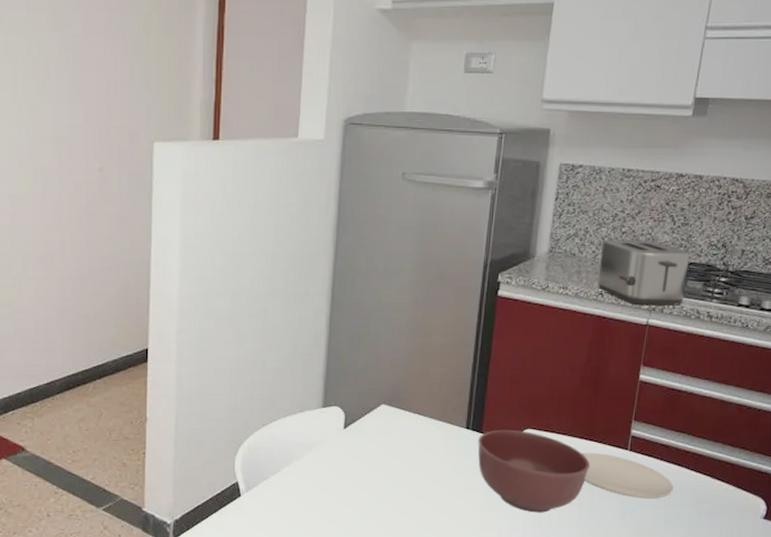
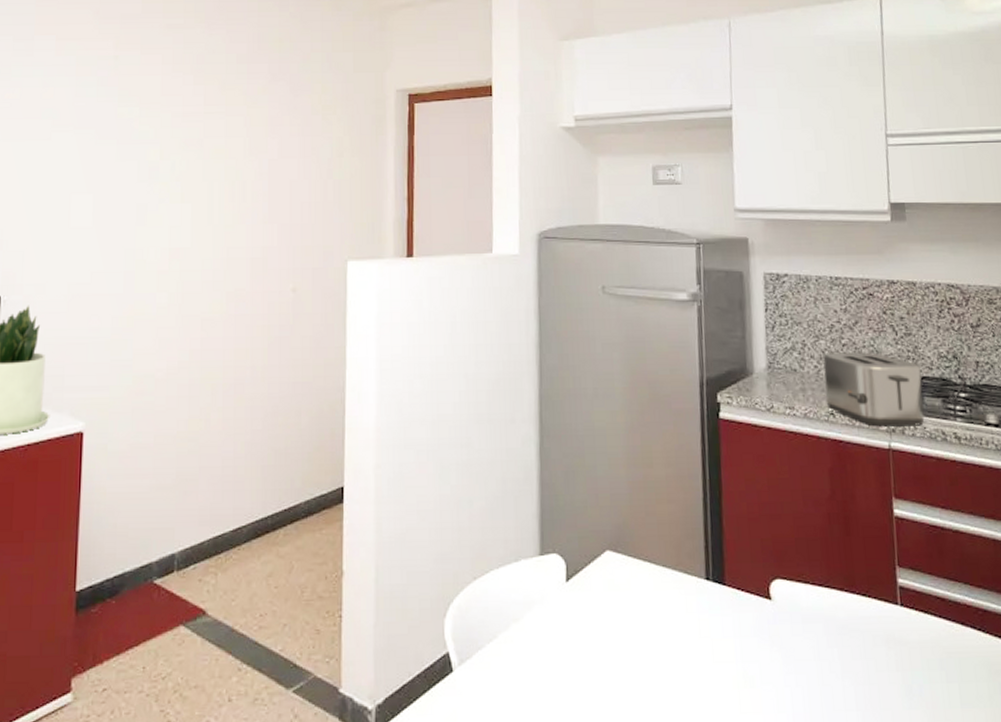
bowl: present [478,429,590,513] -> none [722,580,858,690]
plate: present [582,452,674,499] -> none [845,608,963,670]

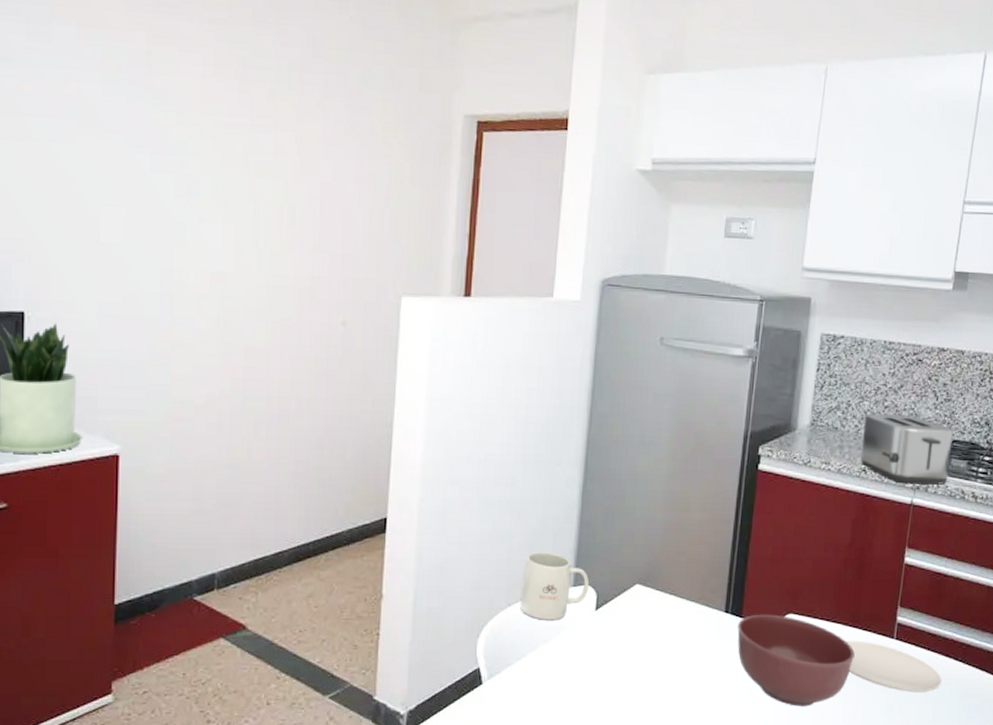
mug: none [485,517,557,595] -> present [520,551,590,620]
bowl: none [722,580,858,690] -> present [737,614,855,706]
plate: none [845,608,963,670] -> present [846,641,942,692]

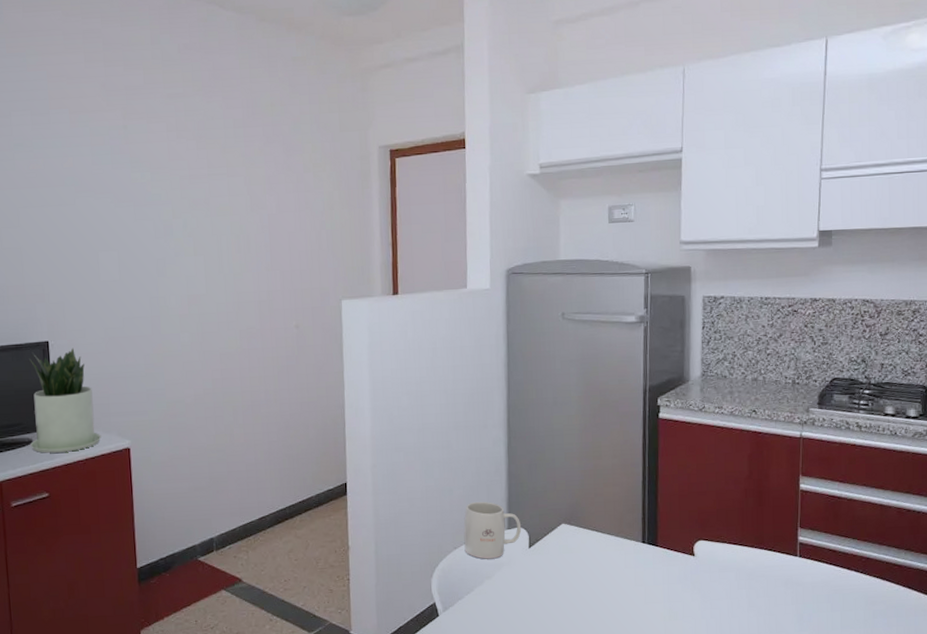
bowl: present [737,614,855,706] -> none [655,542,763,621]
plate: present [846,641,942,692] -> none [754,560,846,603]
toaster: present [860,413,953,485] -> none [749,359,833,420]

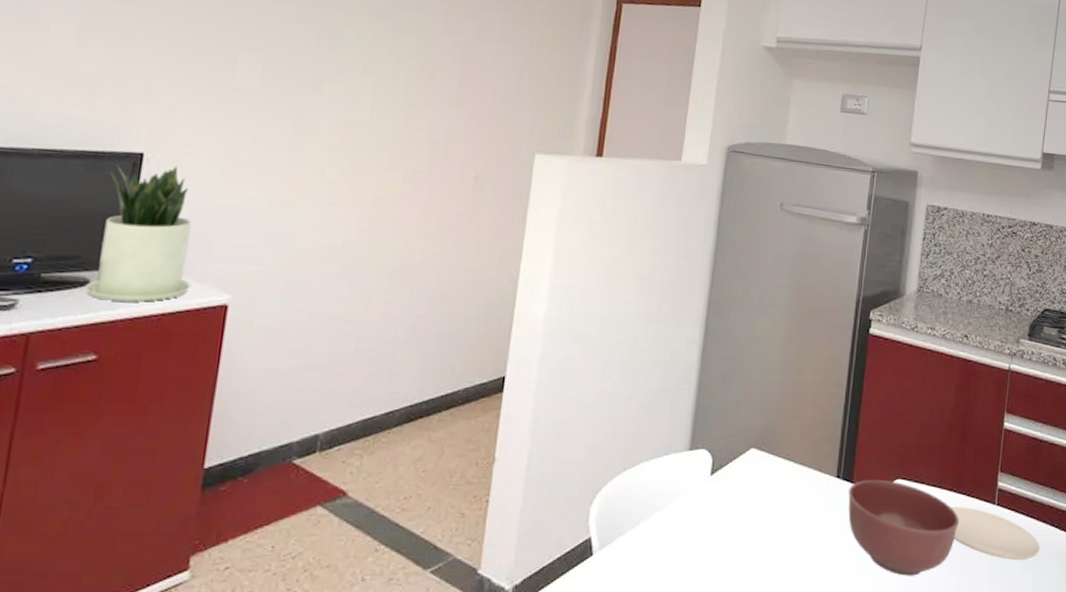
mug: present [463,501,522,559] -> none [635,413,706,486]
bowl: none [655,542,763,621] -> present [848,479,959,576]
plate: none [754,560,846,603] -> present [951,507,1040,560]

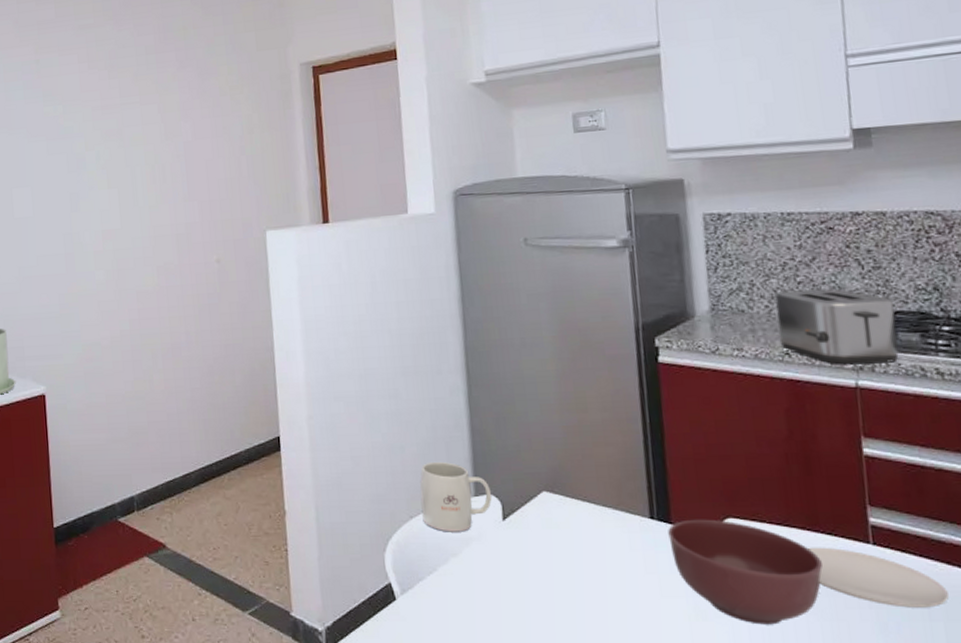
mug: none [635,413,706,486] -> present [419,461,492,532]
toaster: none [962,282,1045,352] -> present [775,288,899,365]

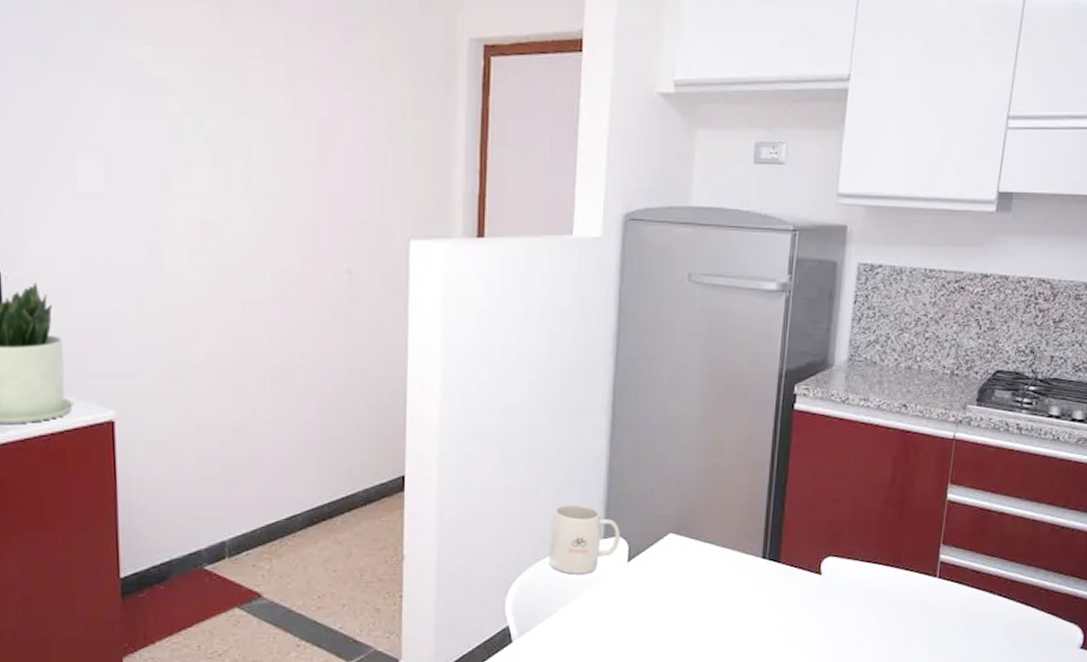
bowl: present [668,519,823,625] -> none [775,558,896,650]
toaster: present [775,288,899,365] -> none [900,346,997,418]
plate: present [808,547,949,608] -> none [888,581,986,631]

